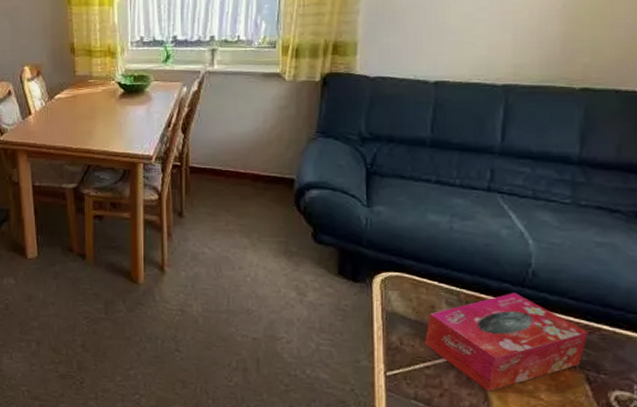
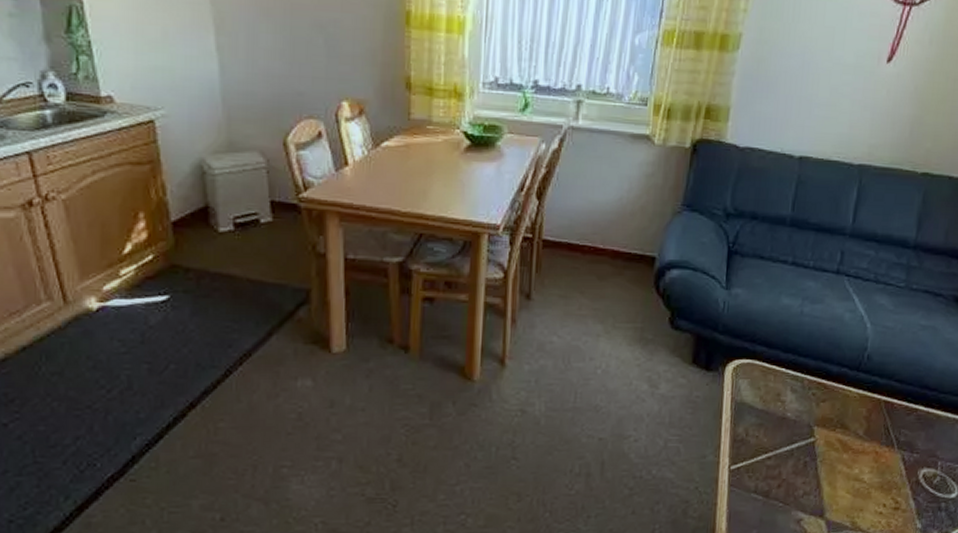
tissue box: present [425,293,588,392] -> none [768,377,908,478]

